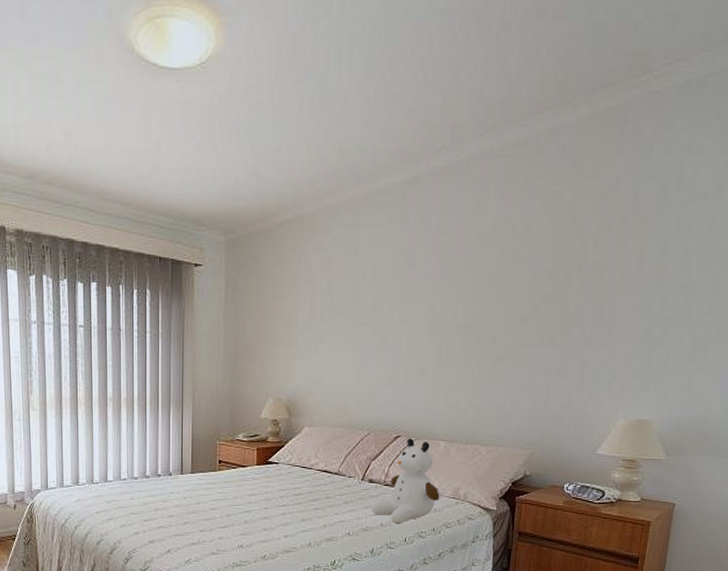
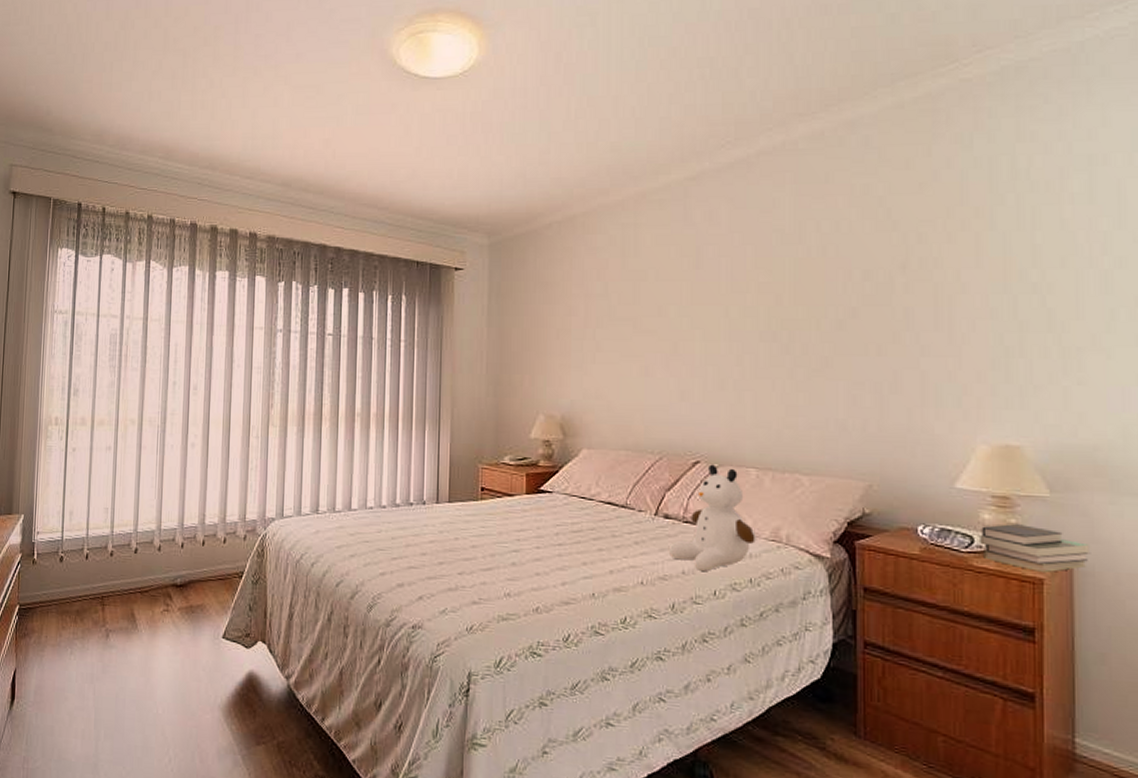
books: none [609,481,688,518] -> present [980,524,1089,574]

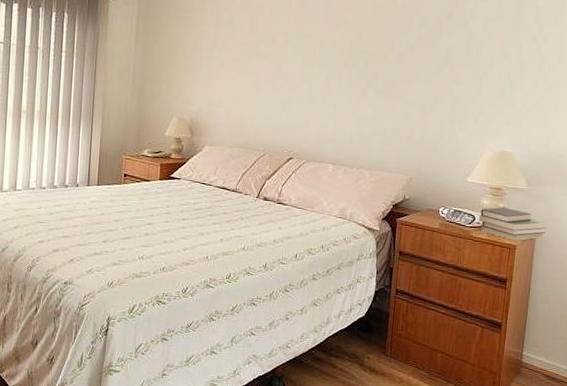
stuffed animal: present [668,464,757,572] -> none [265,160,329,241]

